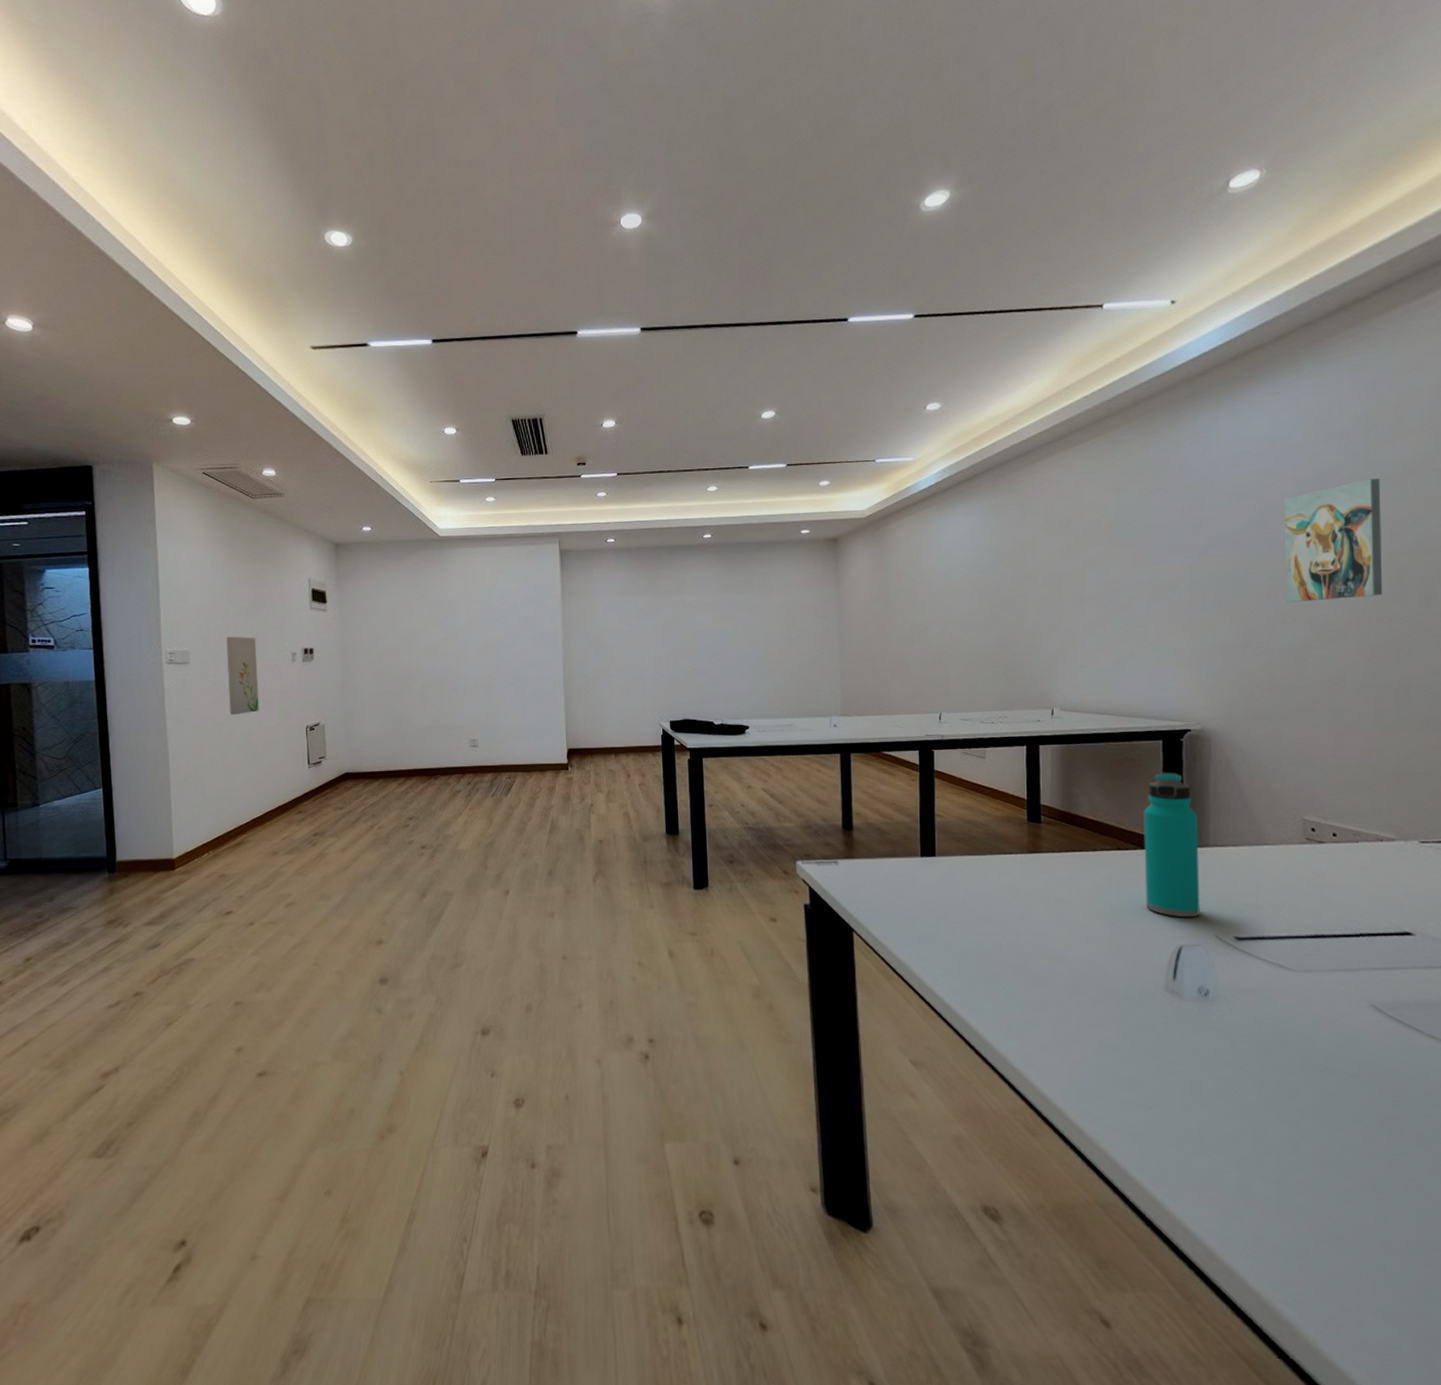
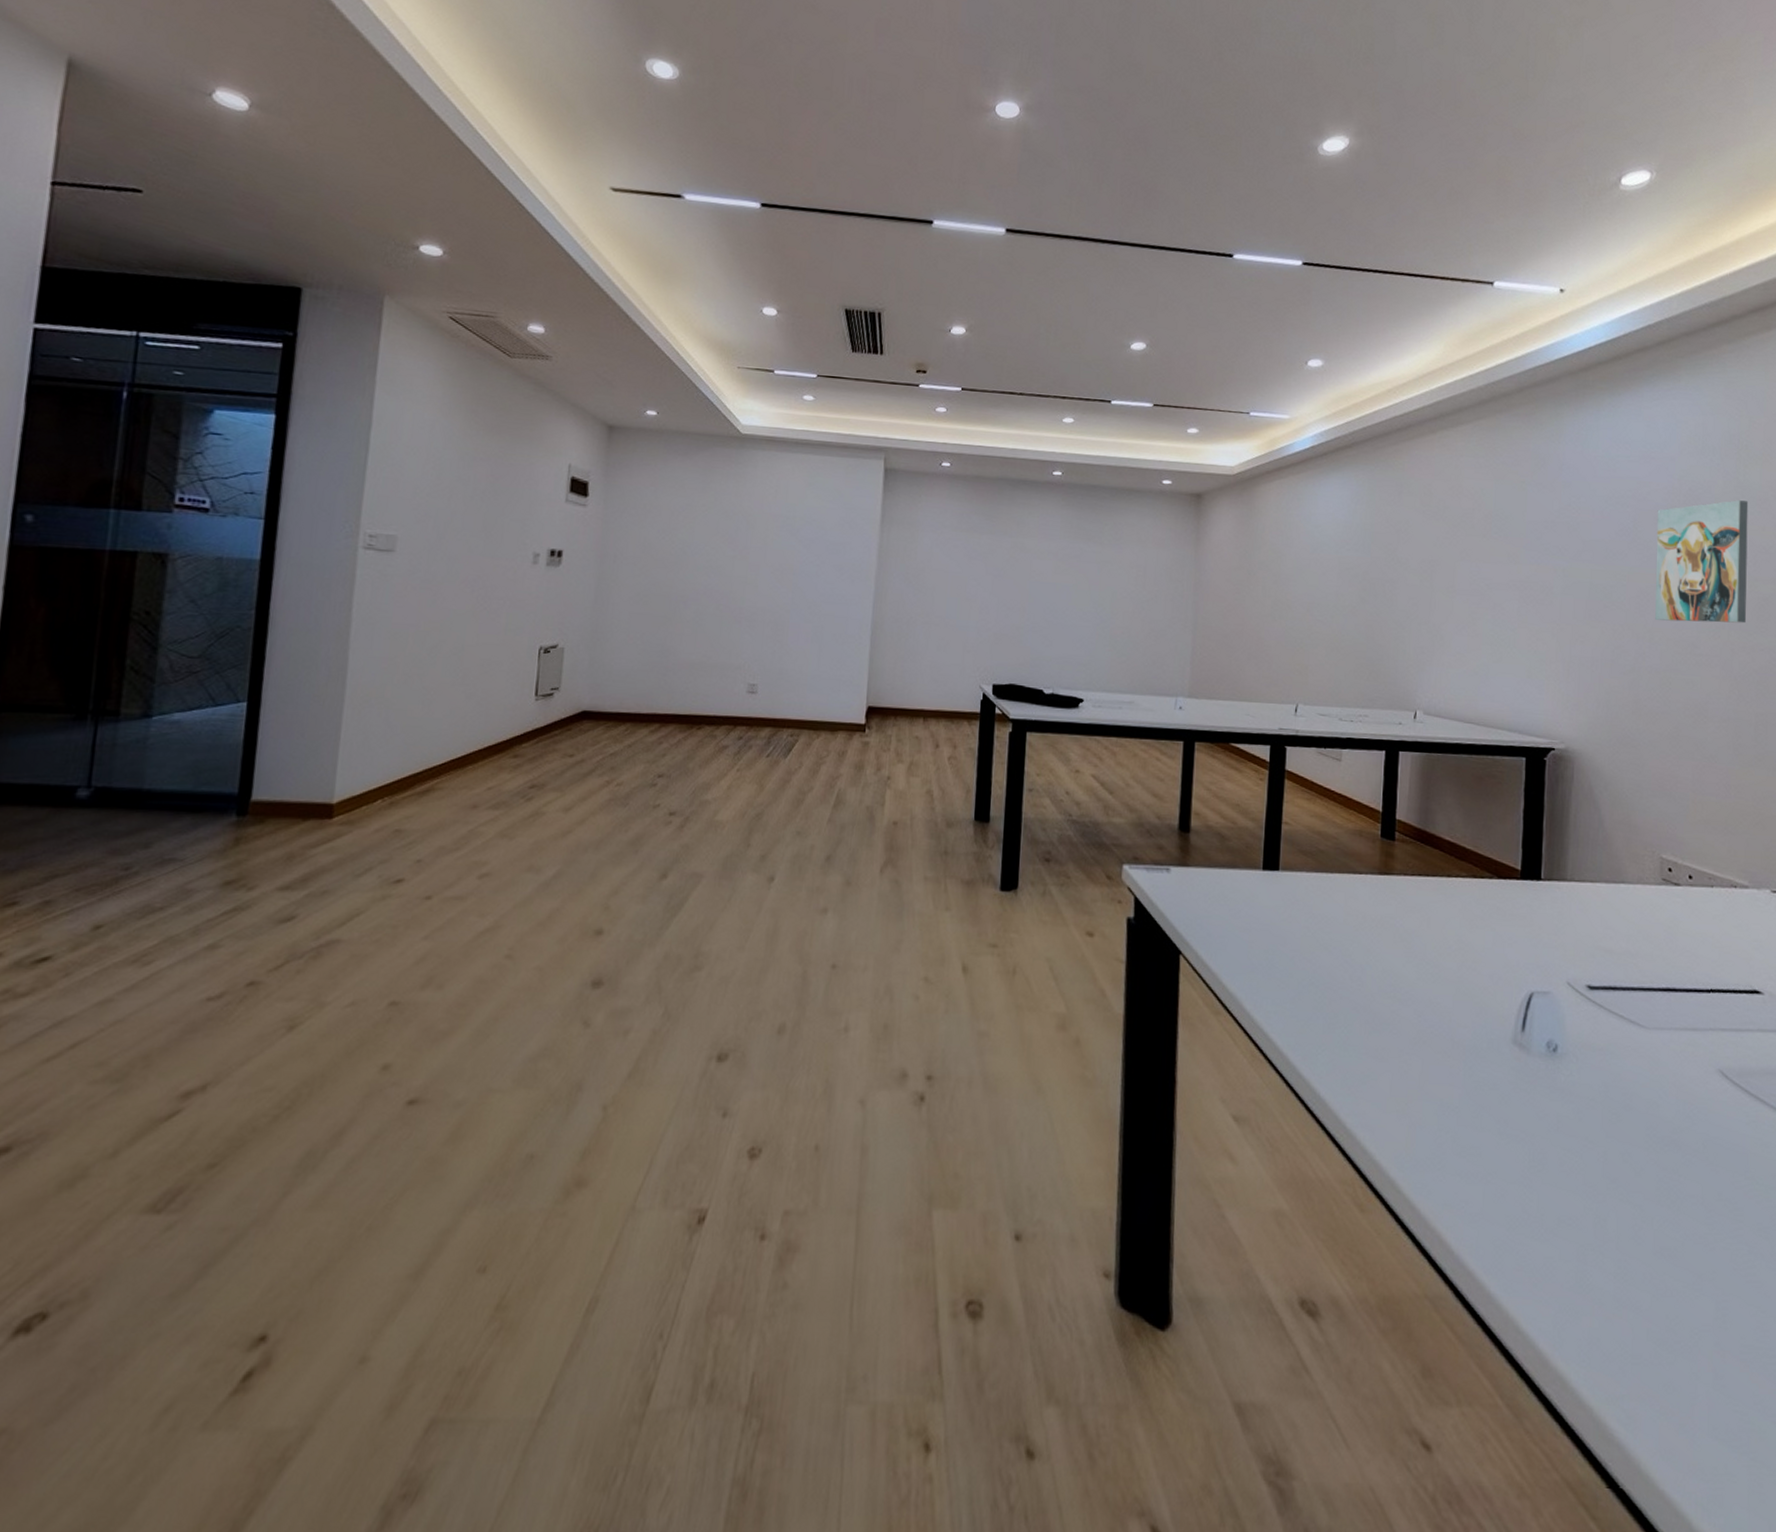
wall art: present [226,636,260,716] -> none [440,523,489,624]
water bottle: present [1143,772,1200,918] -> none [1499,793,1556,961]

